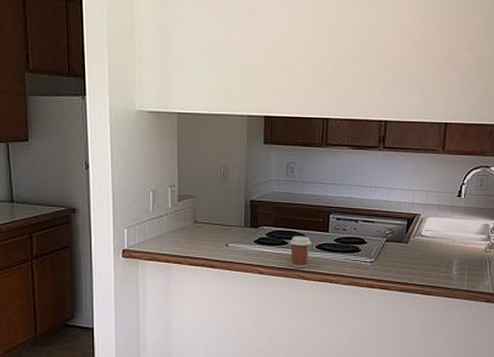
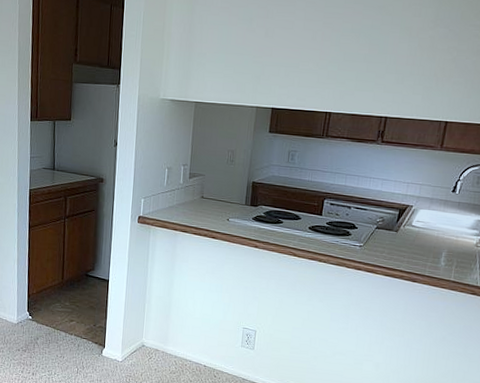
coffee cup: present [289,236,312,267] -> none [284,216,305,246]

